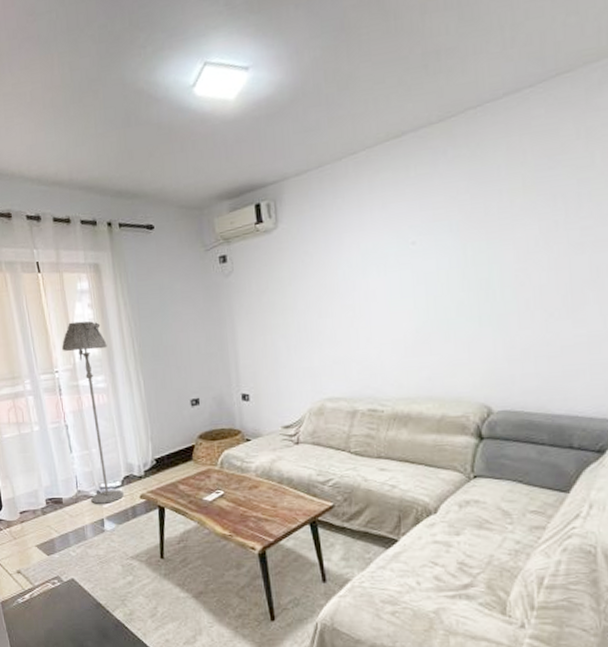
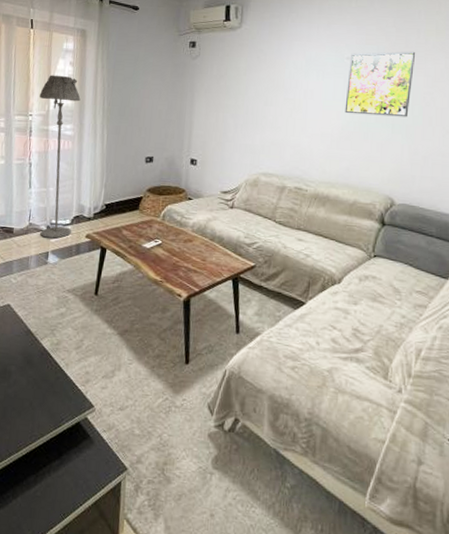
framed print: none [416,219,500,312] -> present [344,51,416,117]

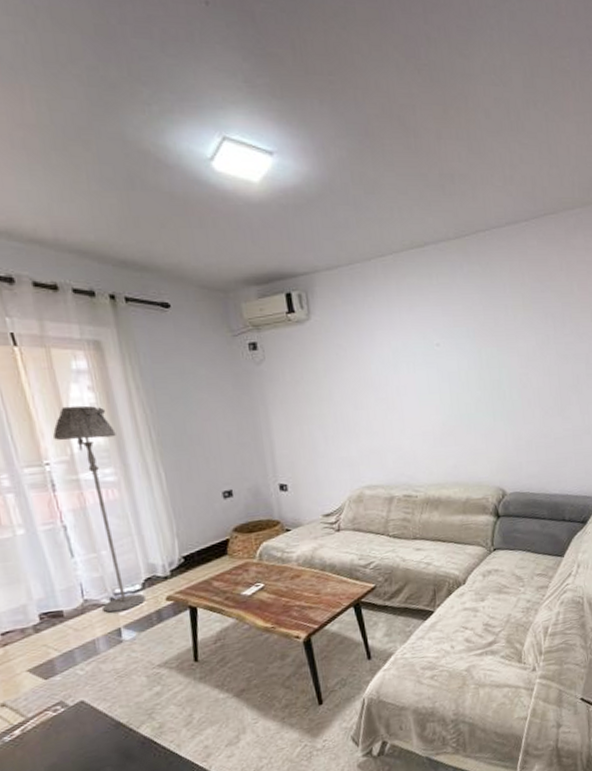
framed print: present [344,51,416,117] -> none [440,330,507,407]

